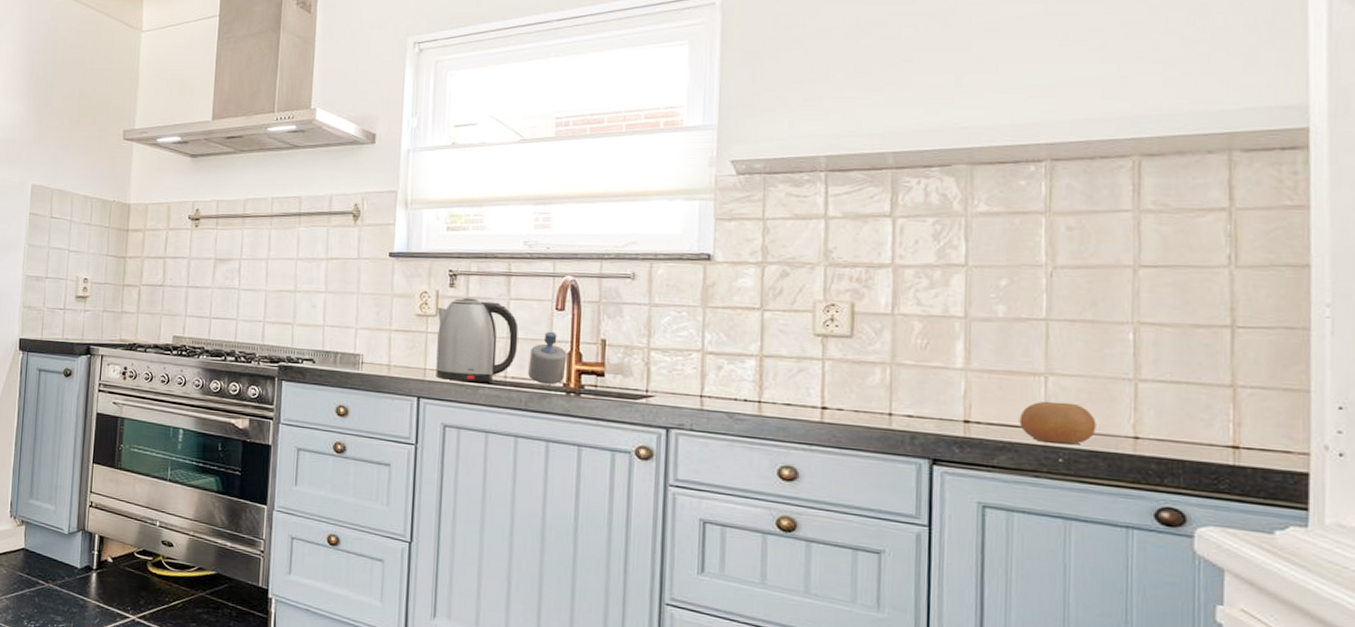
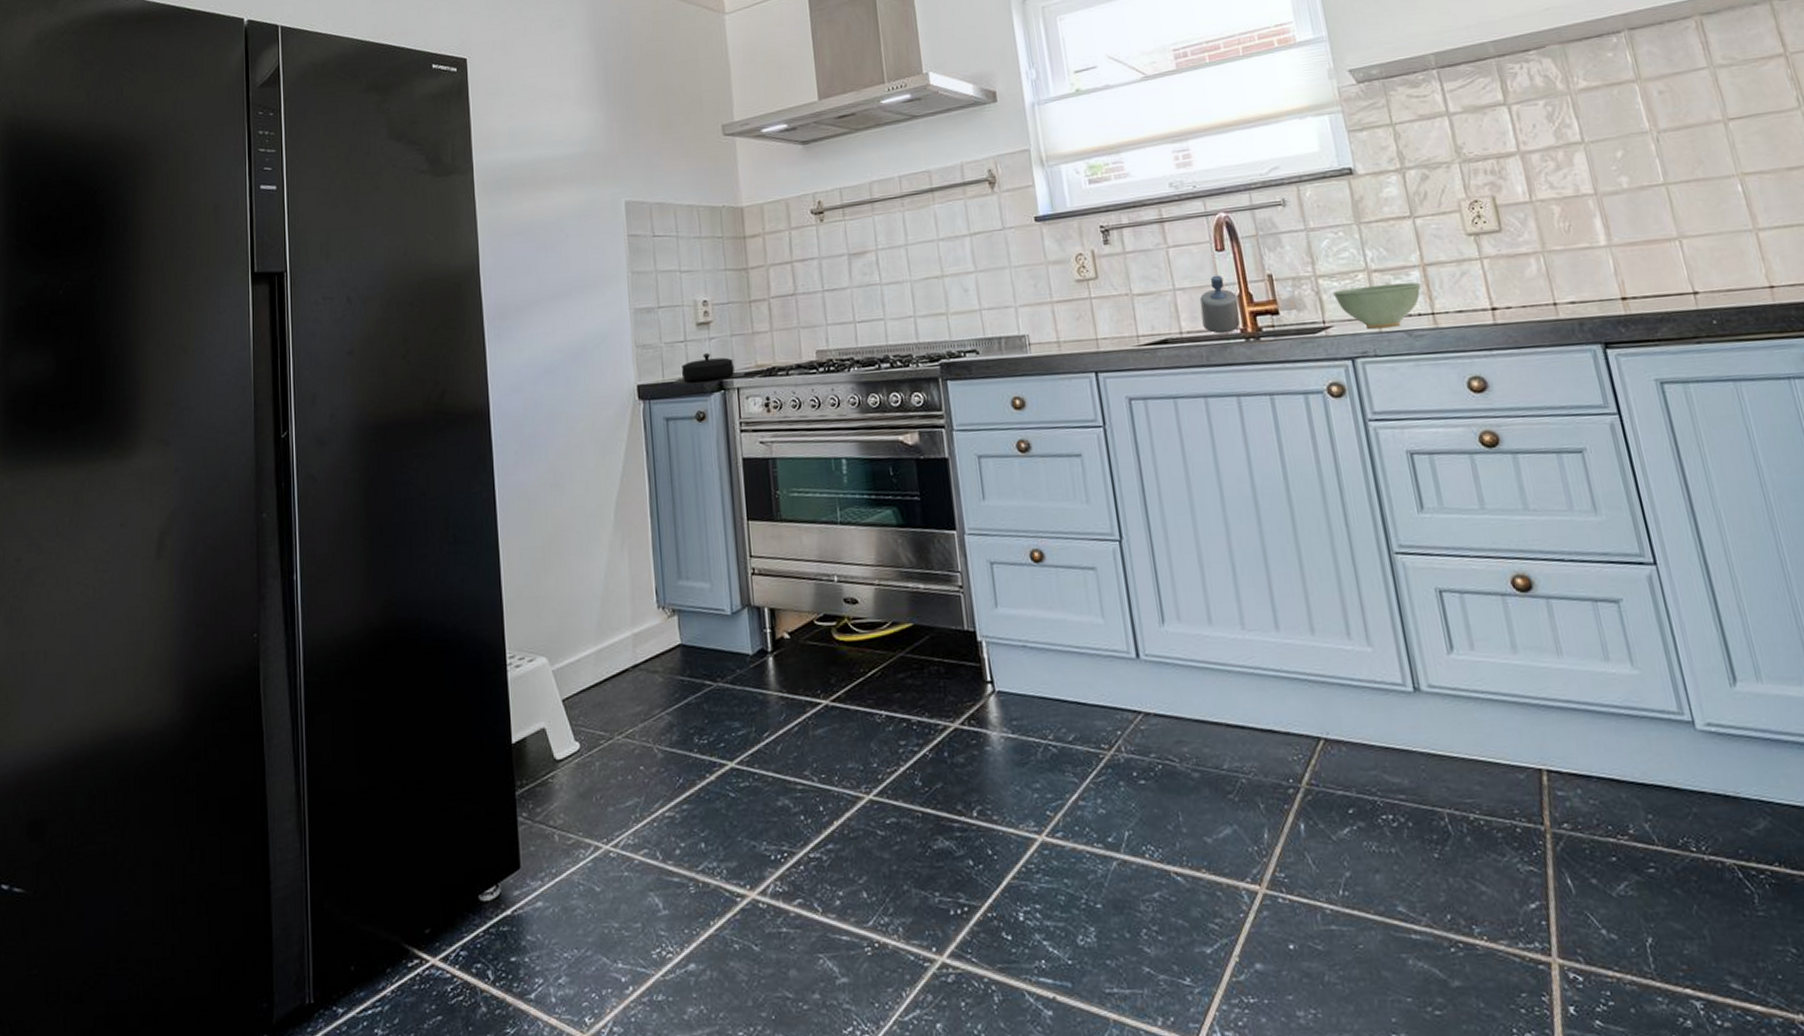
cooking pot: none [48,322,109,348] -> present [672,353,745,386]
kettle: present [435,297,519,383] -> none [1096,252,1188,348]
bowl: none [662,364,754,408] -> present [1332,282,1421,330]
fruit: present [1019,401,1097,446] -> none [1668,262,1737,308]

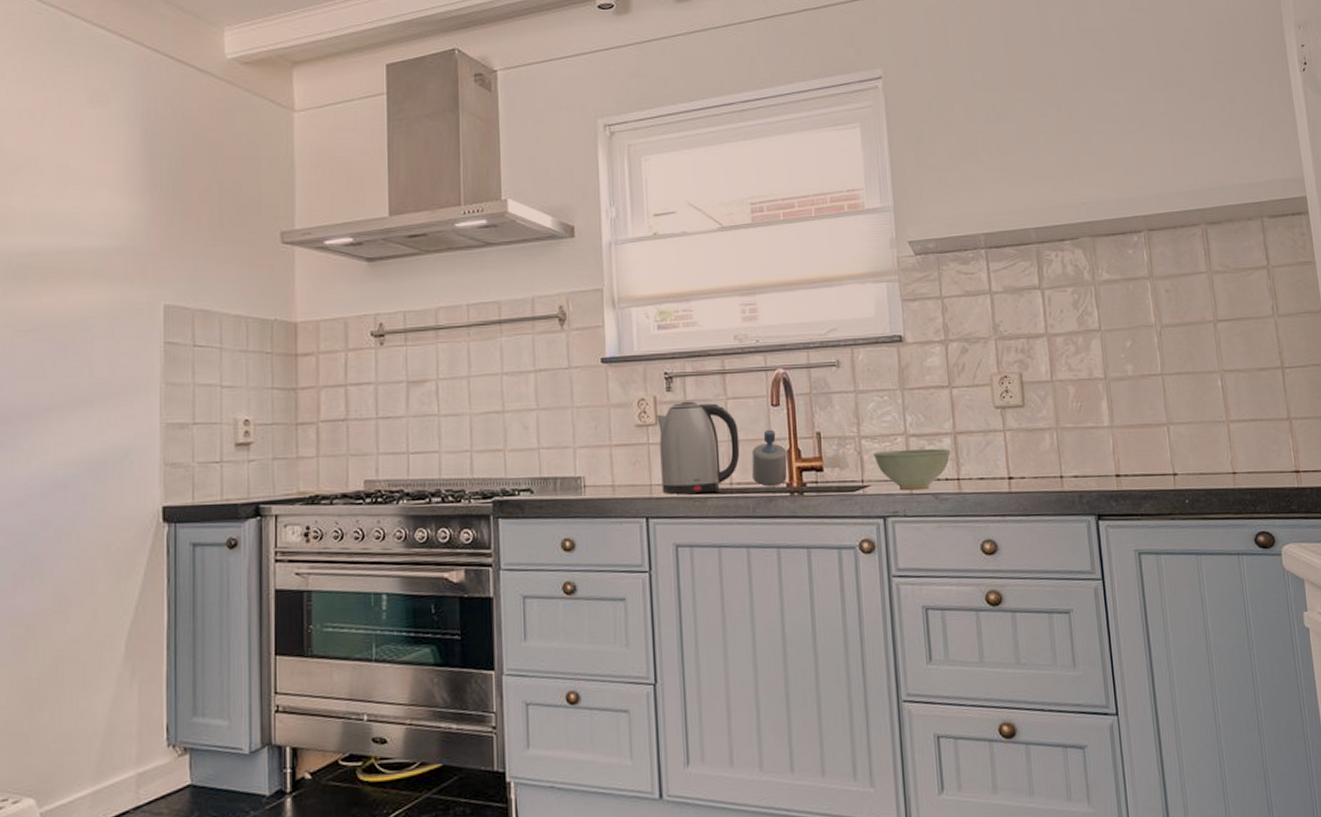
cooking pot: present [672,353,745,386] -> none [202,476,284,510]
kettle: none [1096,252,1188,348] -> present [657,401,740,494]

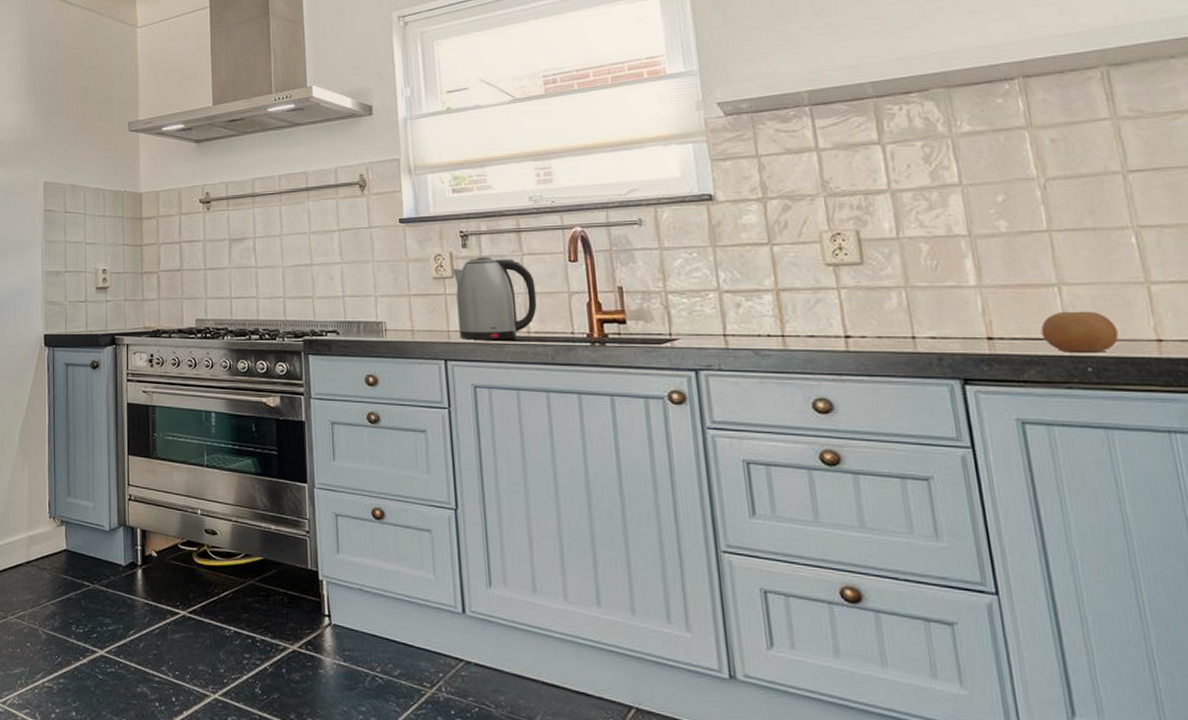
soap dispenser: present [751,429,788,487] -> none [549,283,588,337]
bowl: present [872,448,951,491] -> none [681,304,773,346]
fruit: none [1154,448,1208,488] -> present [1040,311,1119,354]

